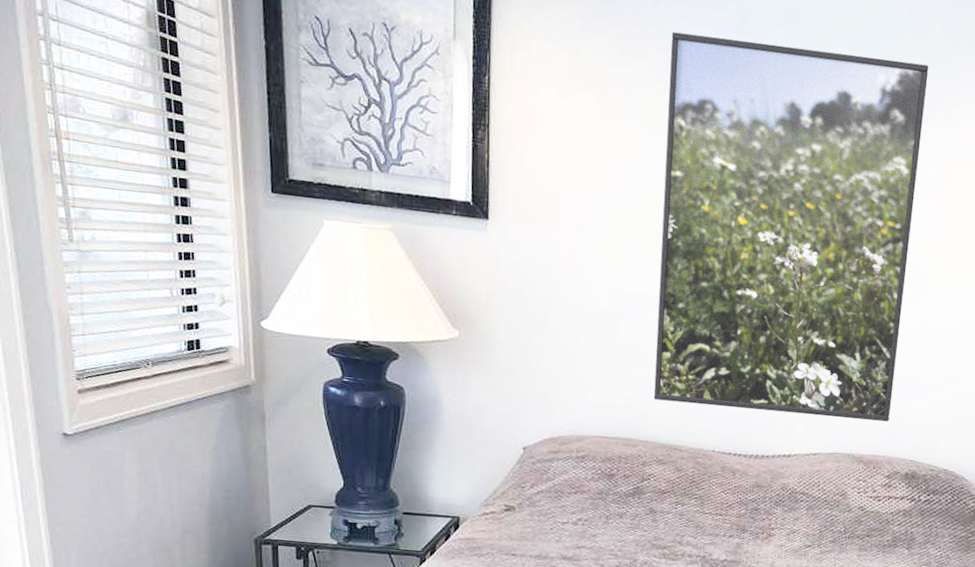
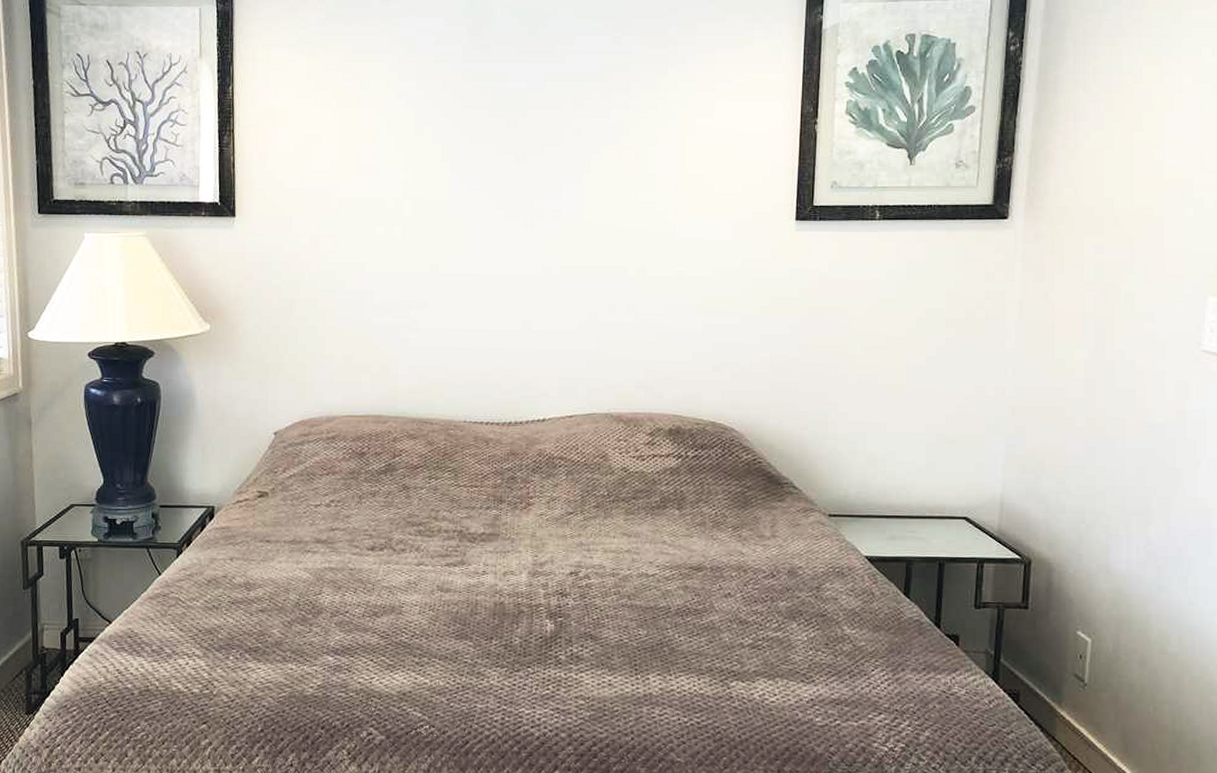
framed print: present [653,32,929,422] -> none [401,22,659,378]

